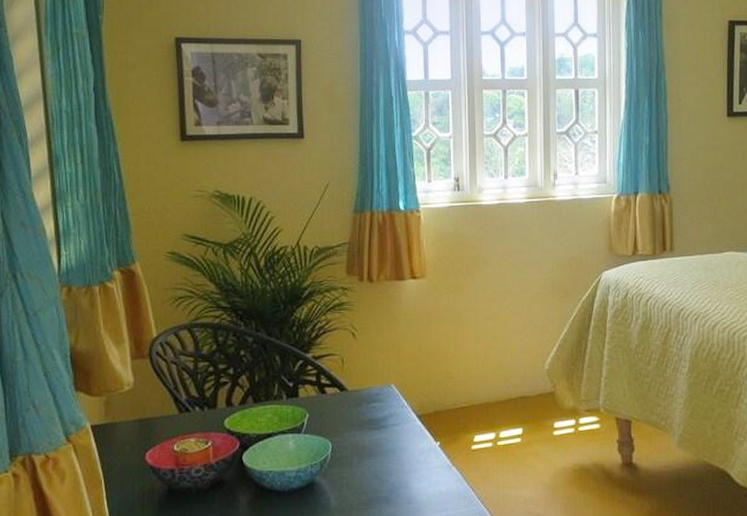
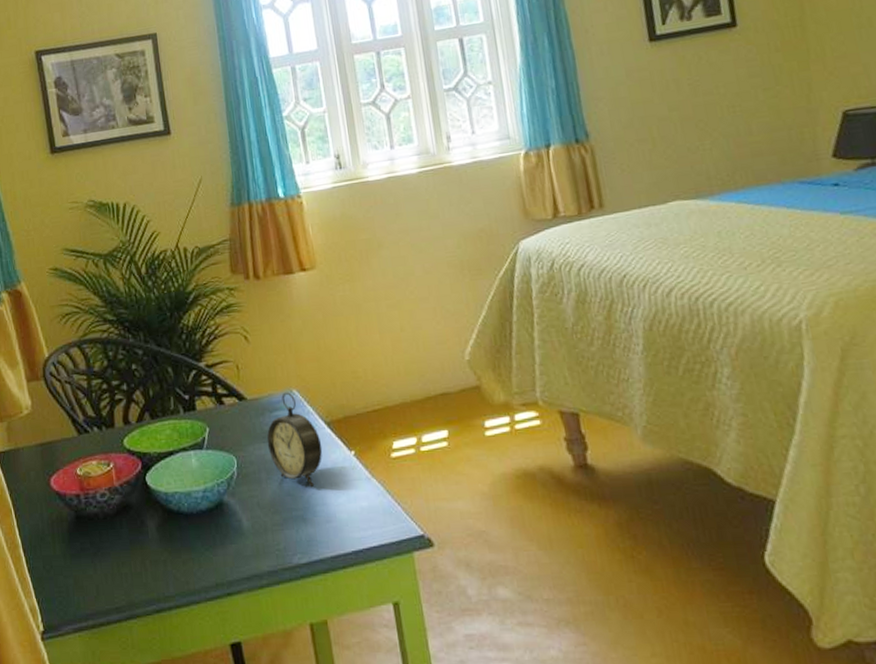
alarm clock: none [362,386,412,472] -> present [267,392,323,487]

